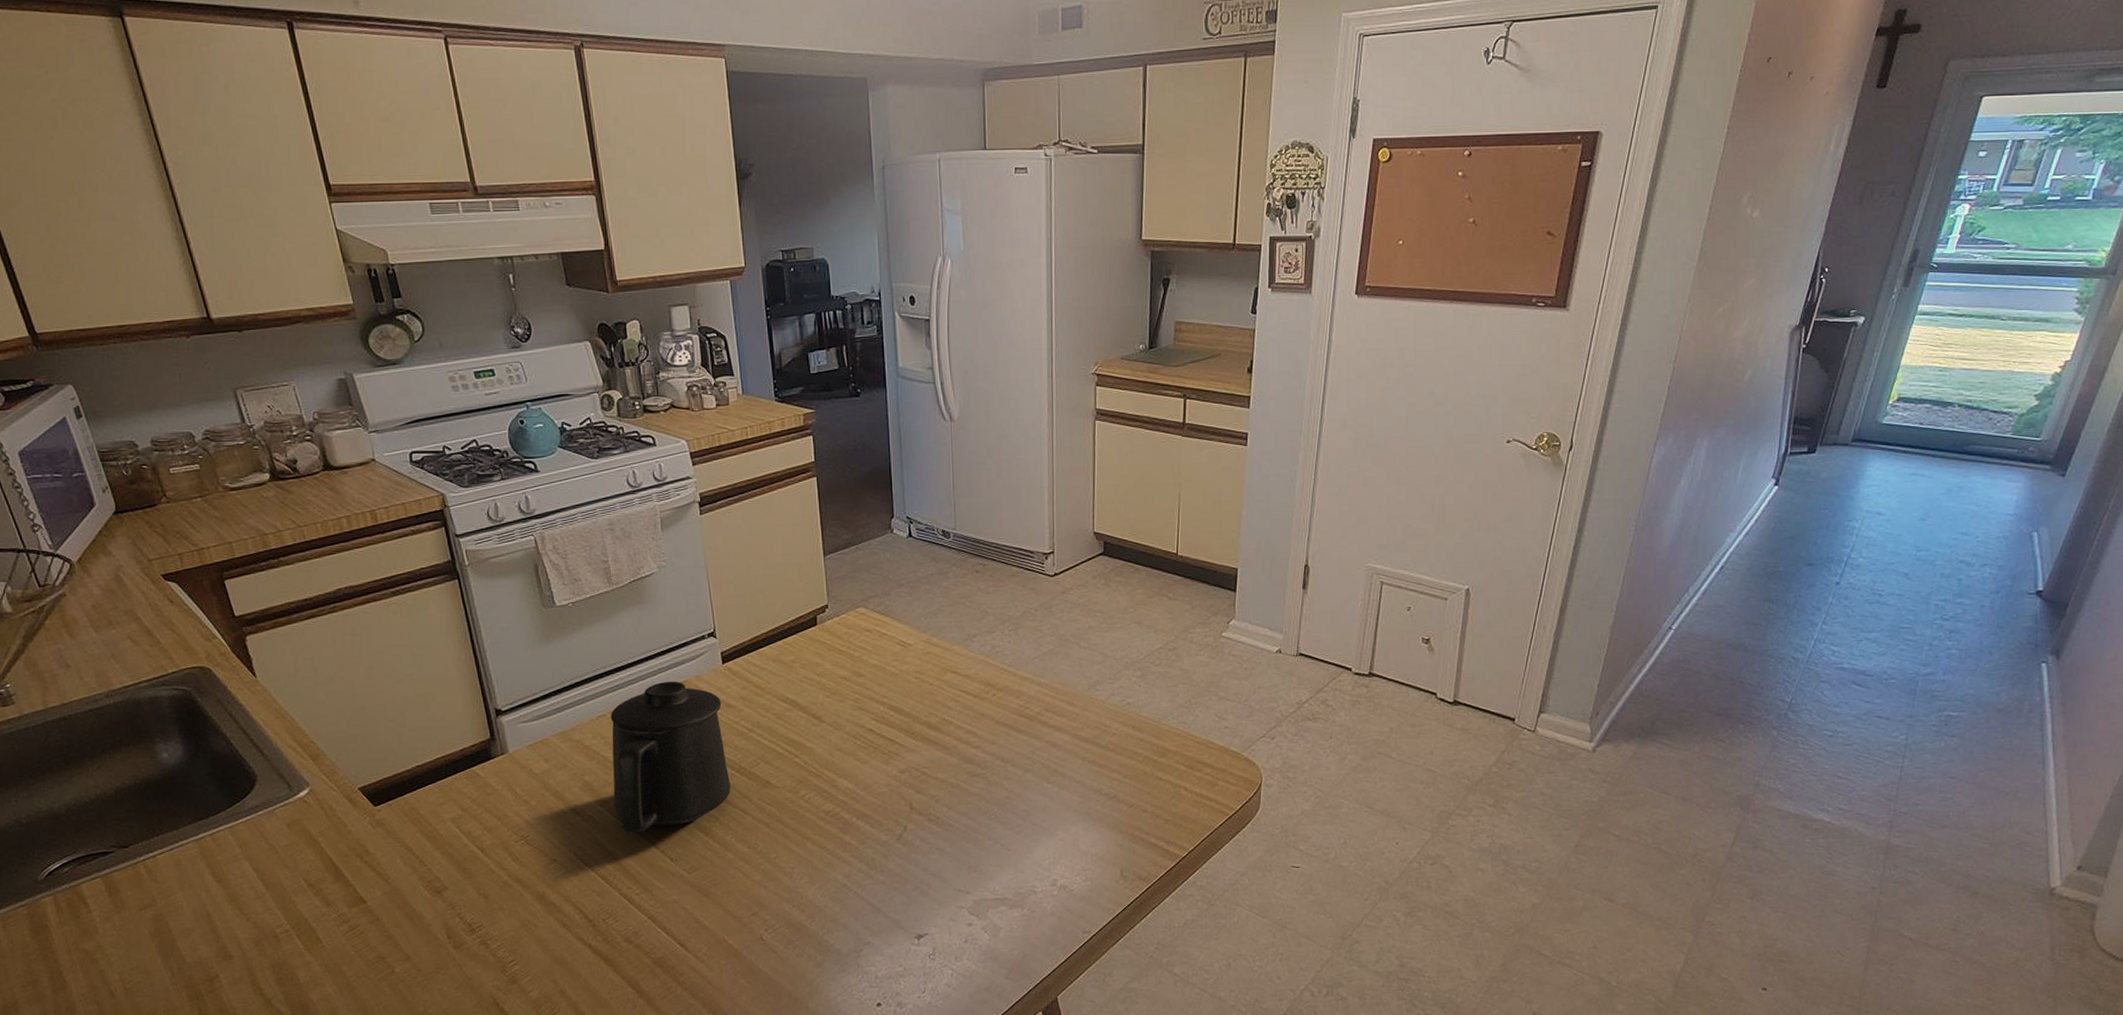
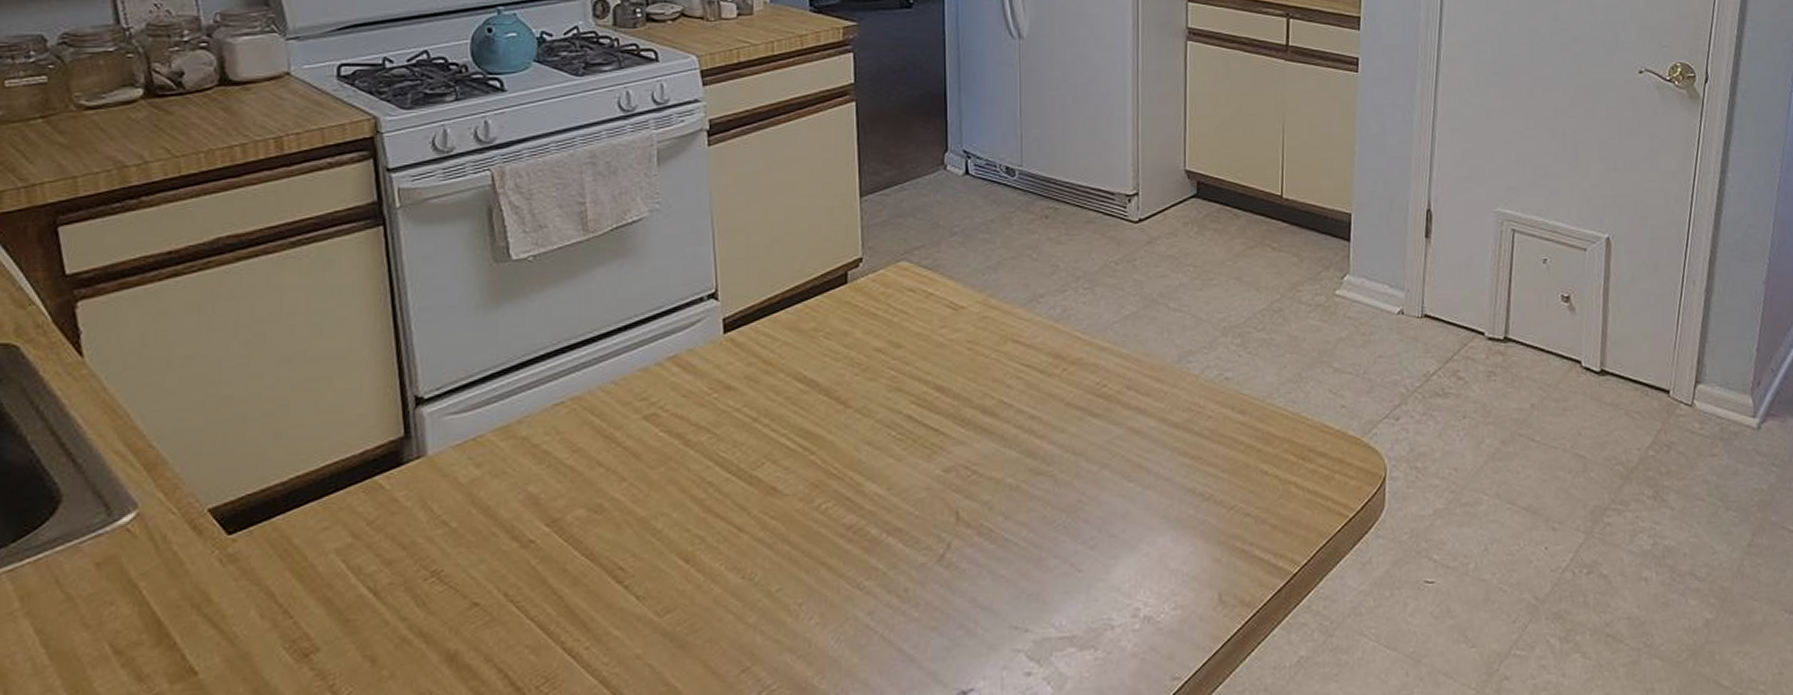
mug: present [610,681,731,833] -> none [565,356,725,563]

